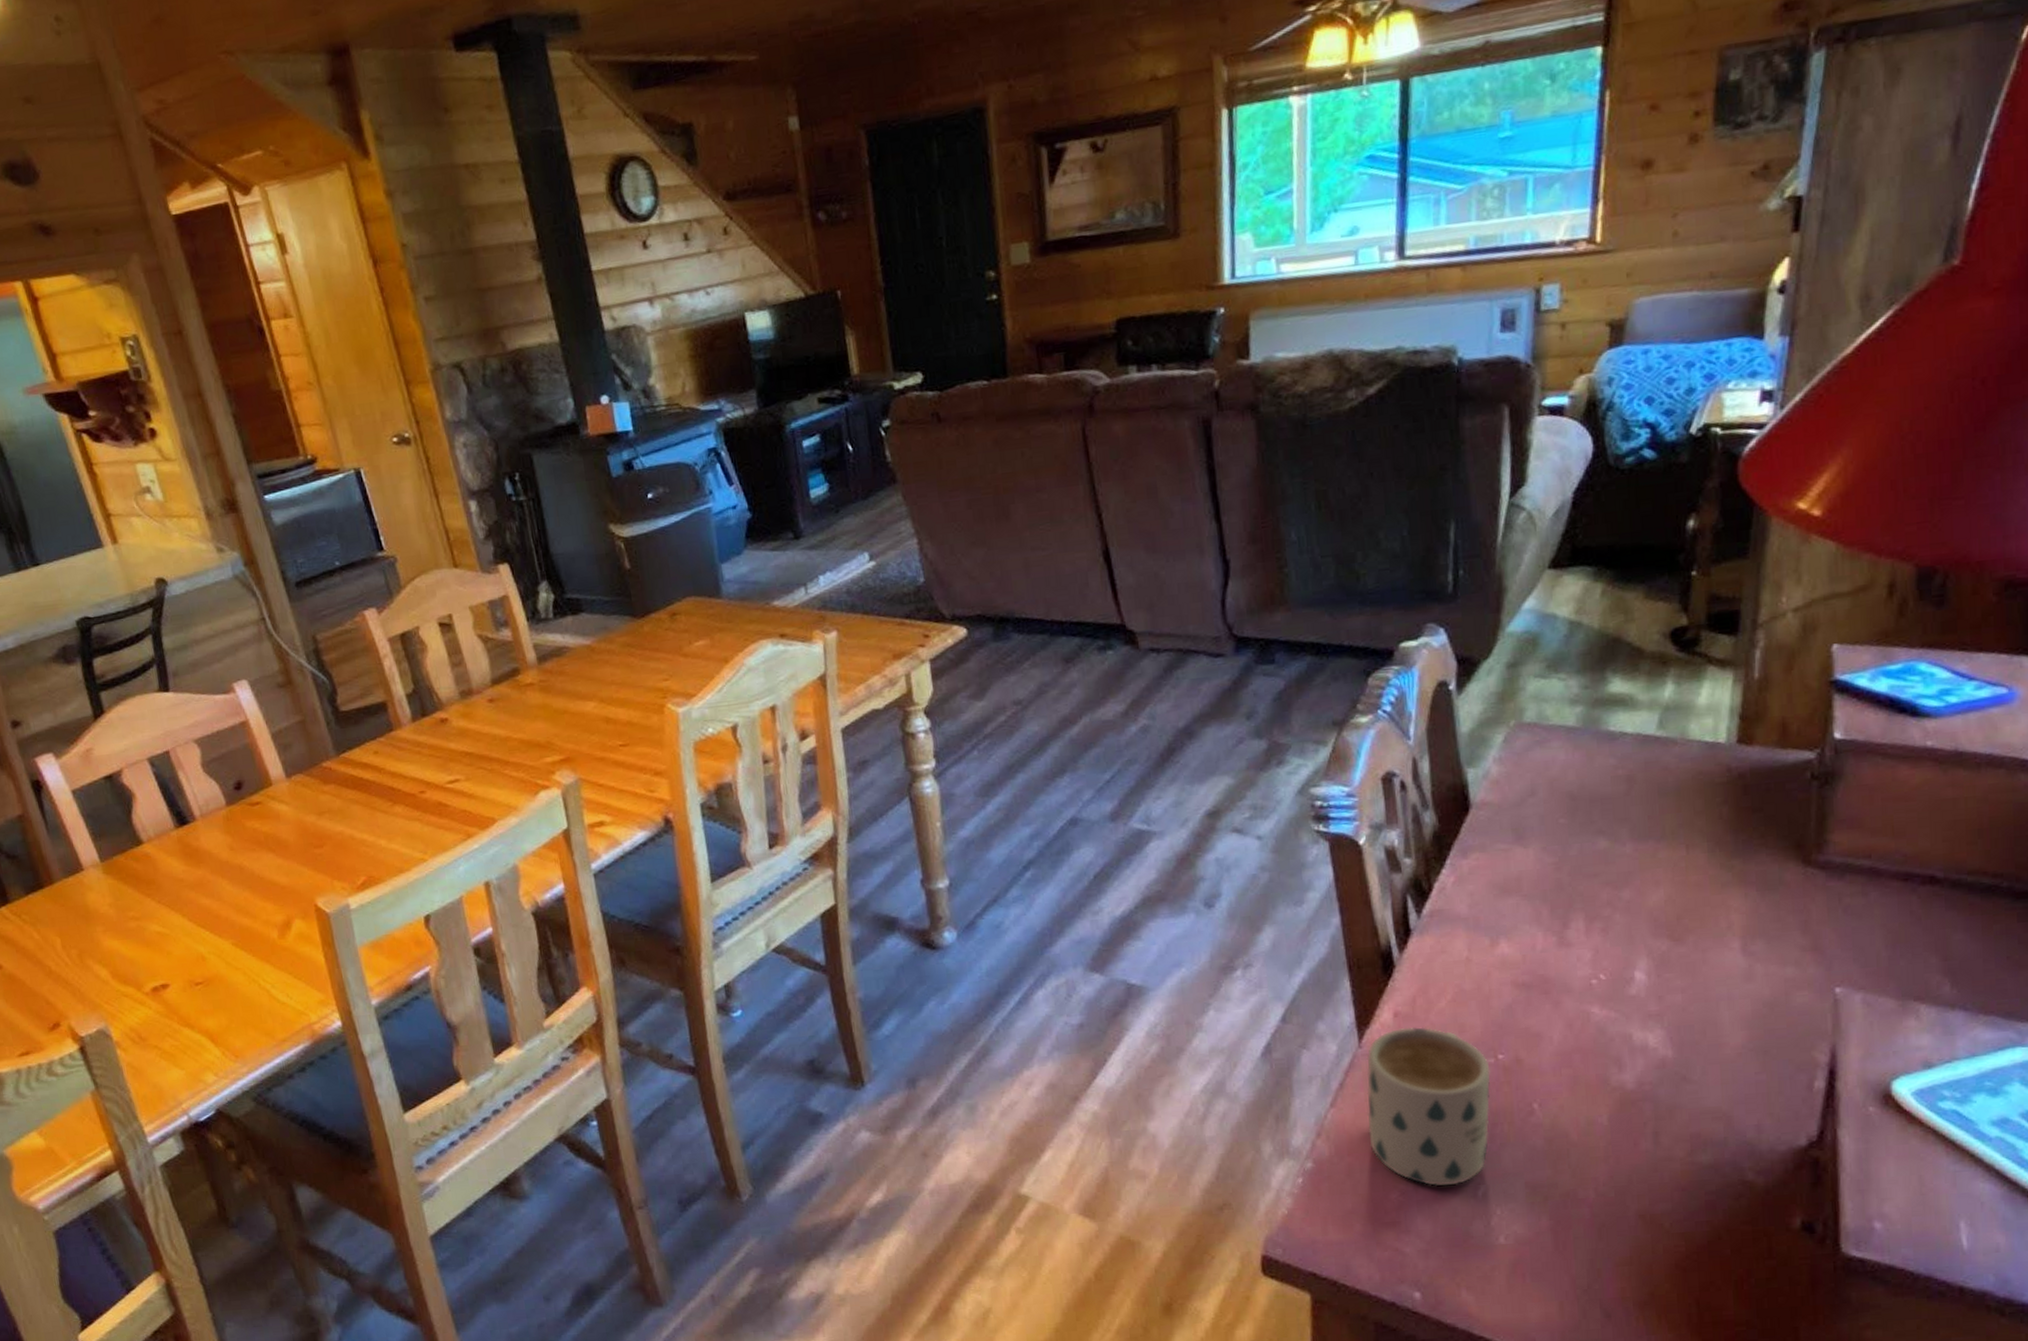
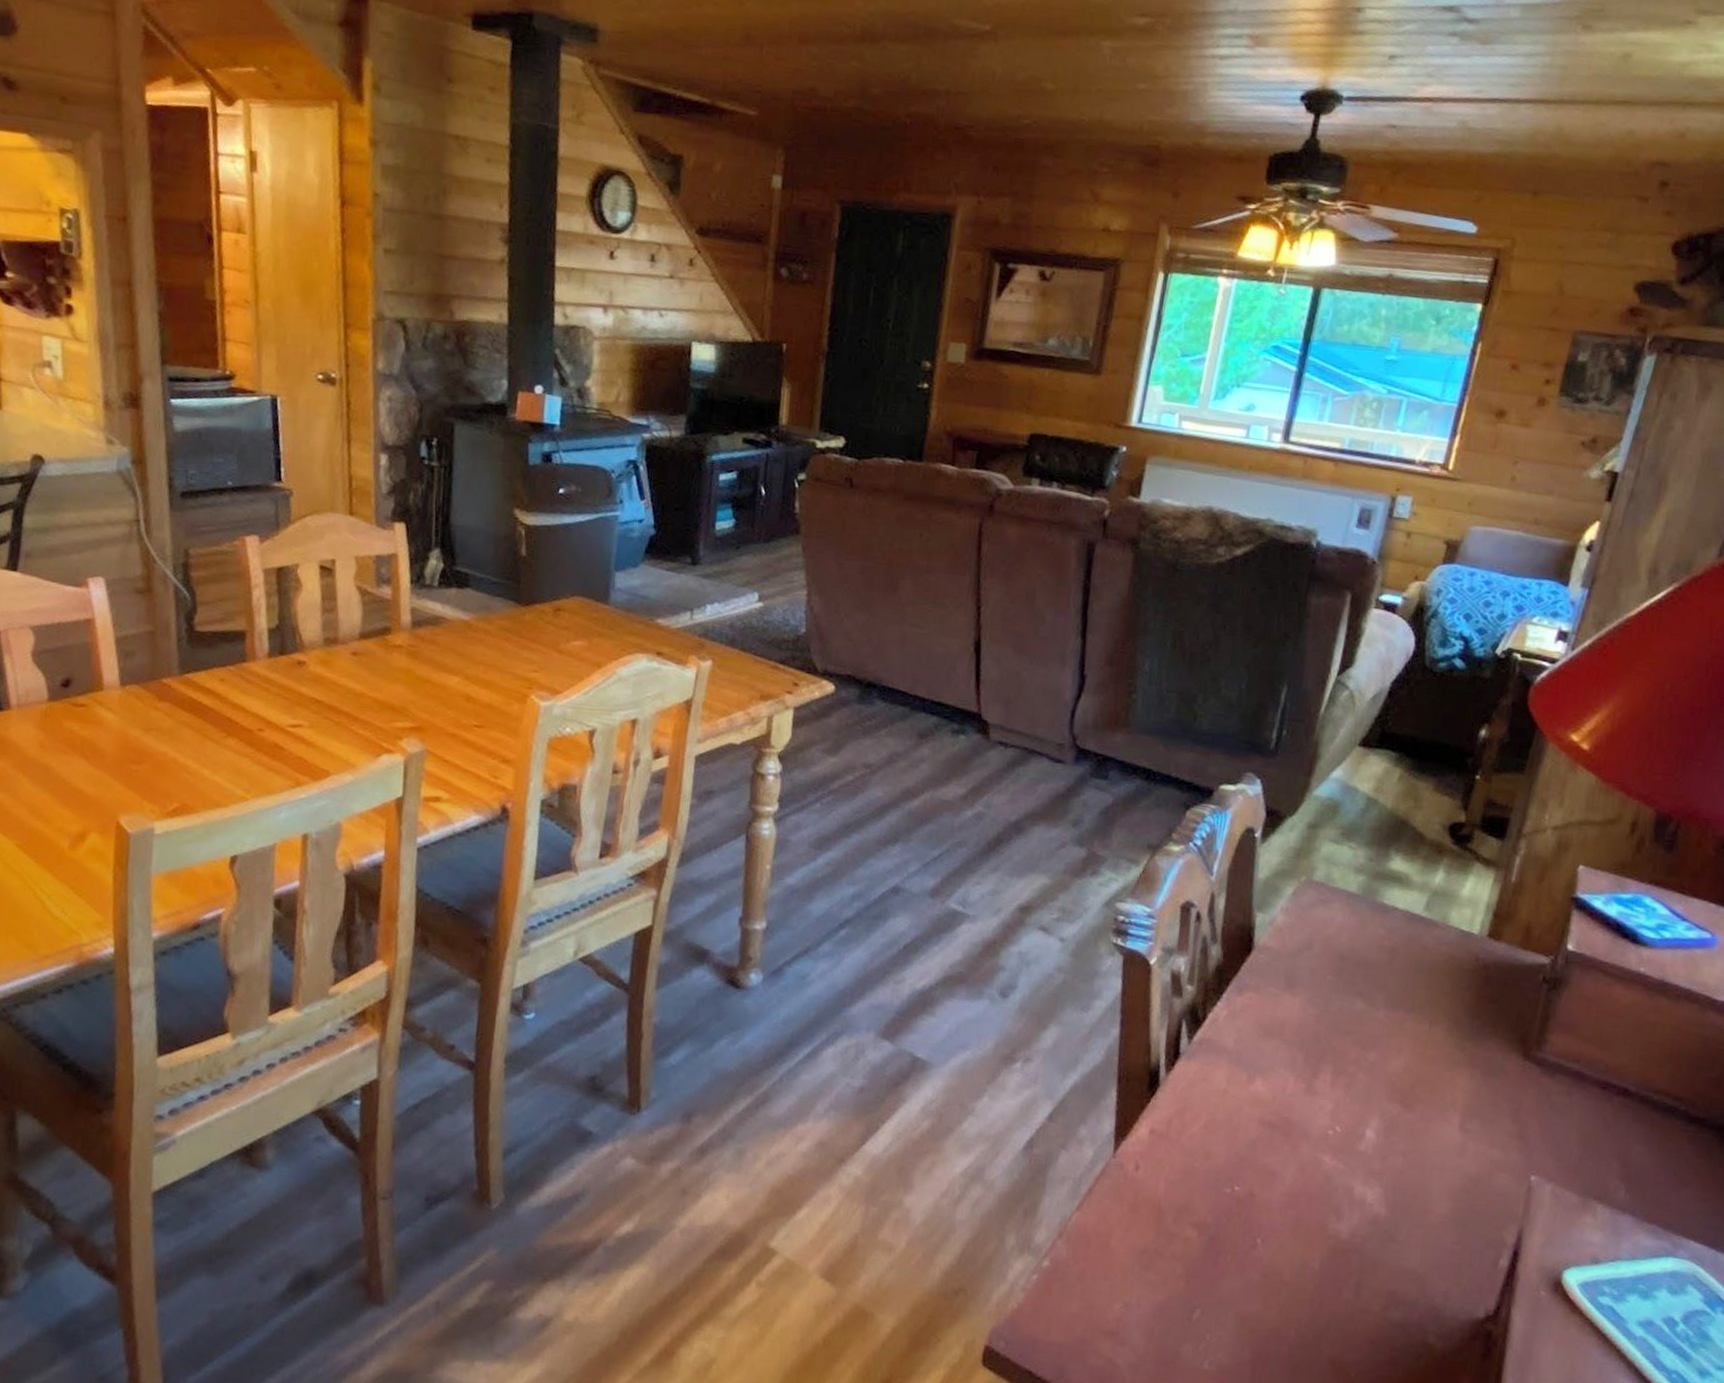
mug: present [1366,1027,1491,1186] -> none [1104,1145,1226,1306]

